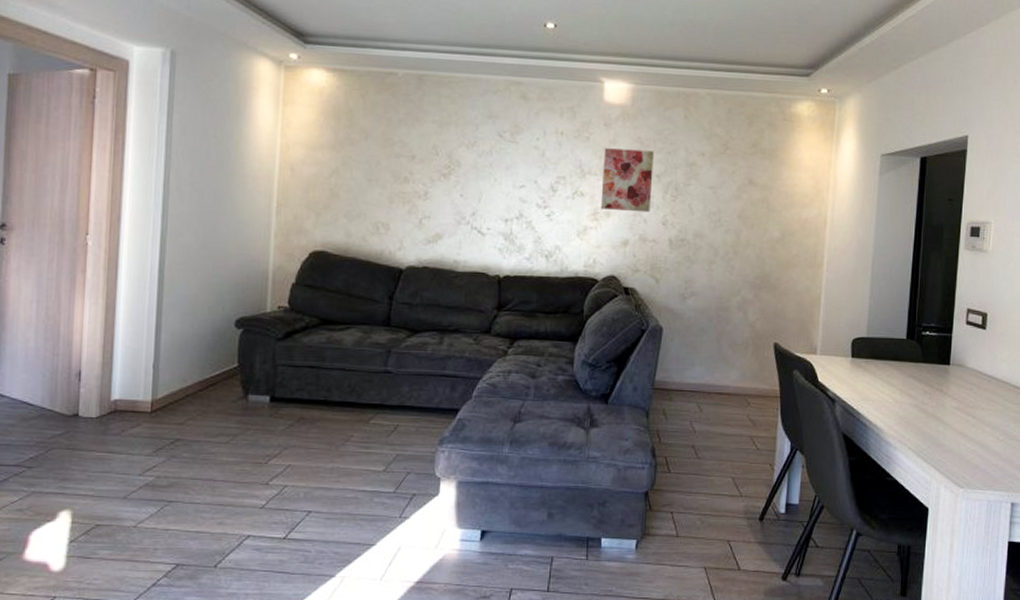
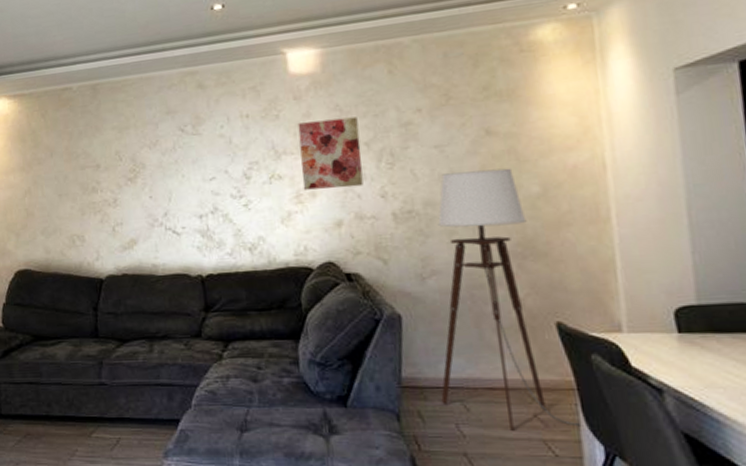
floor lamp: none [682,212,780,428] -> present [437,168,584,431]

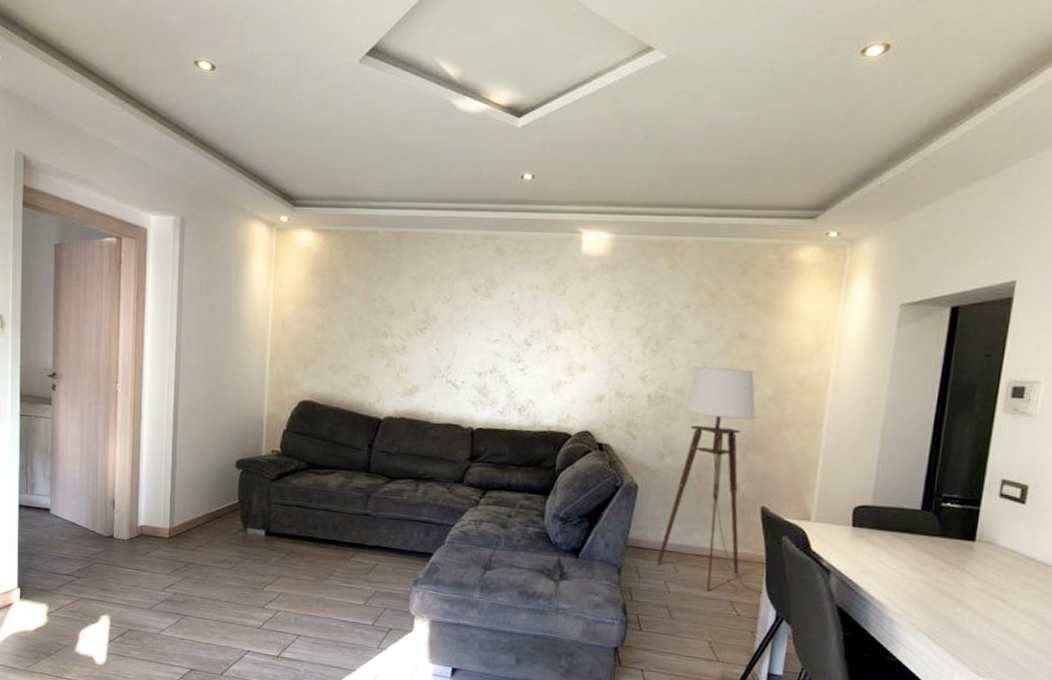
wall art: present [297,116,364,190] -> none [575,301,634,368]

